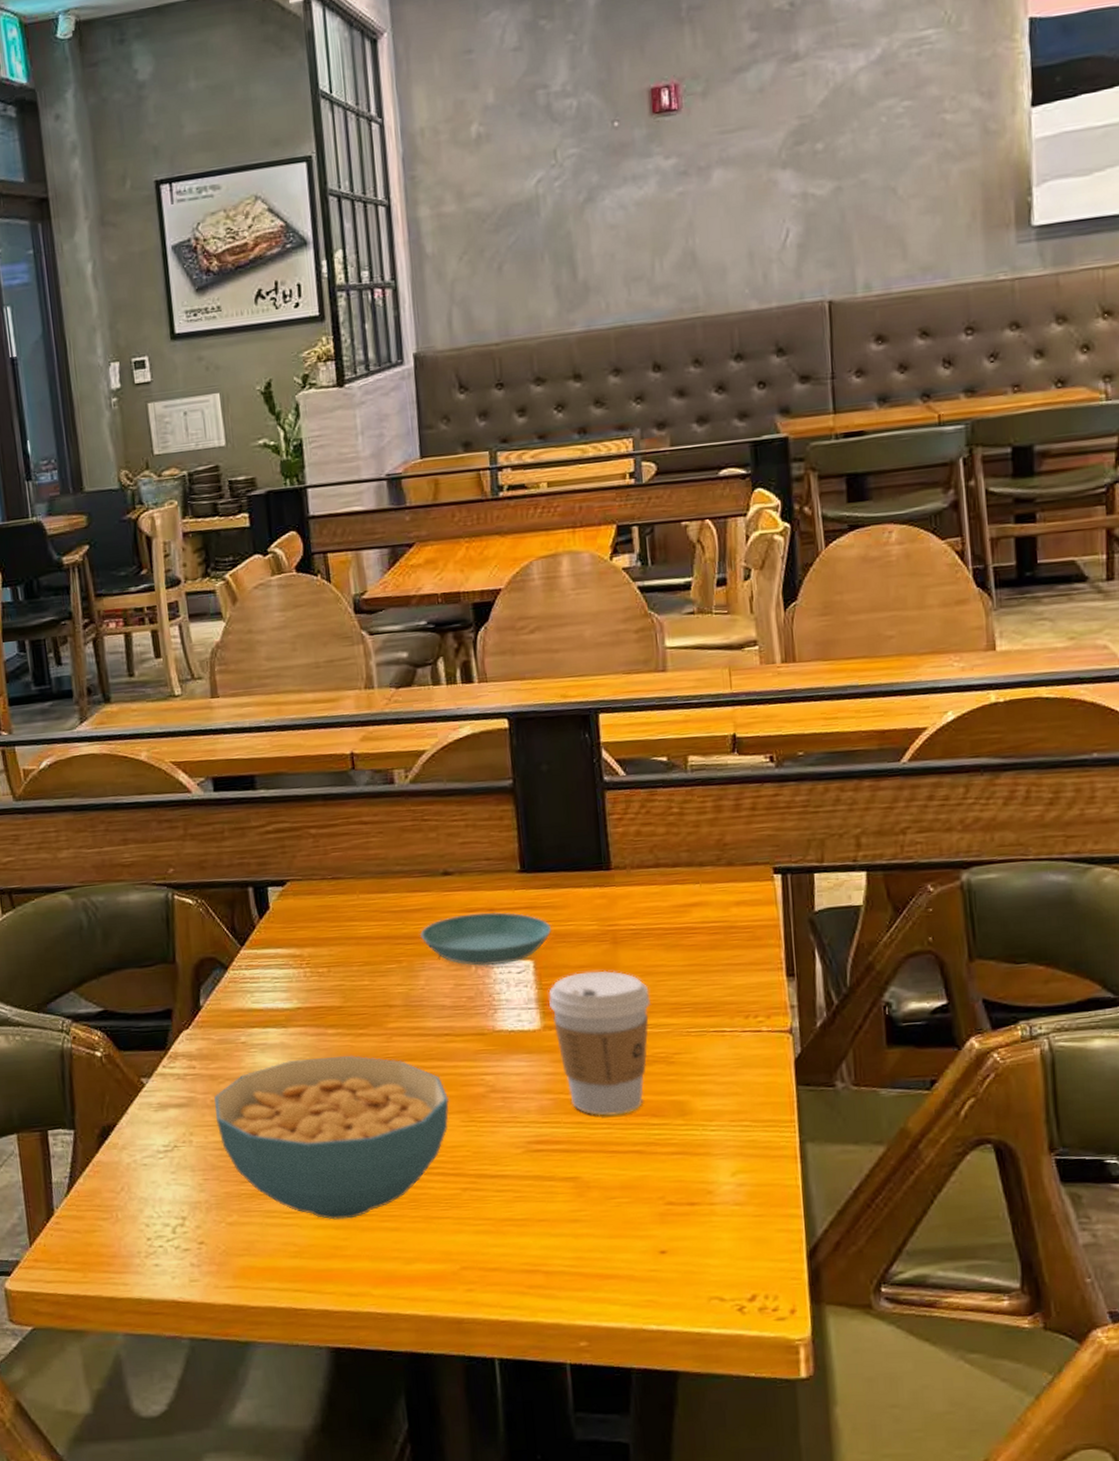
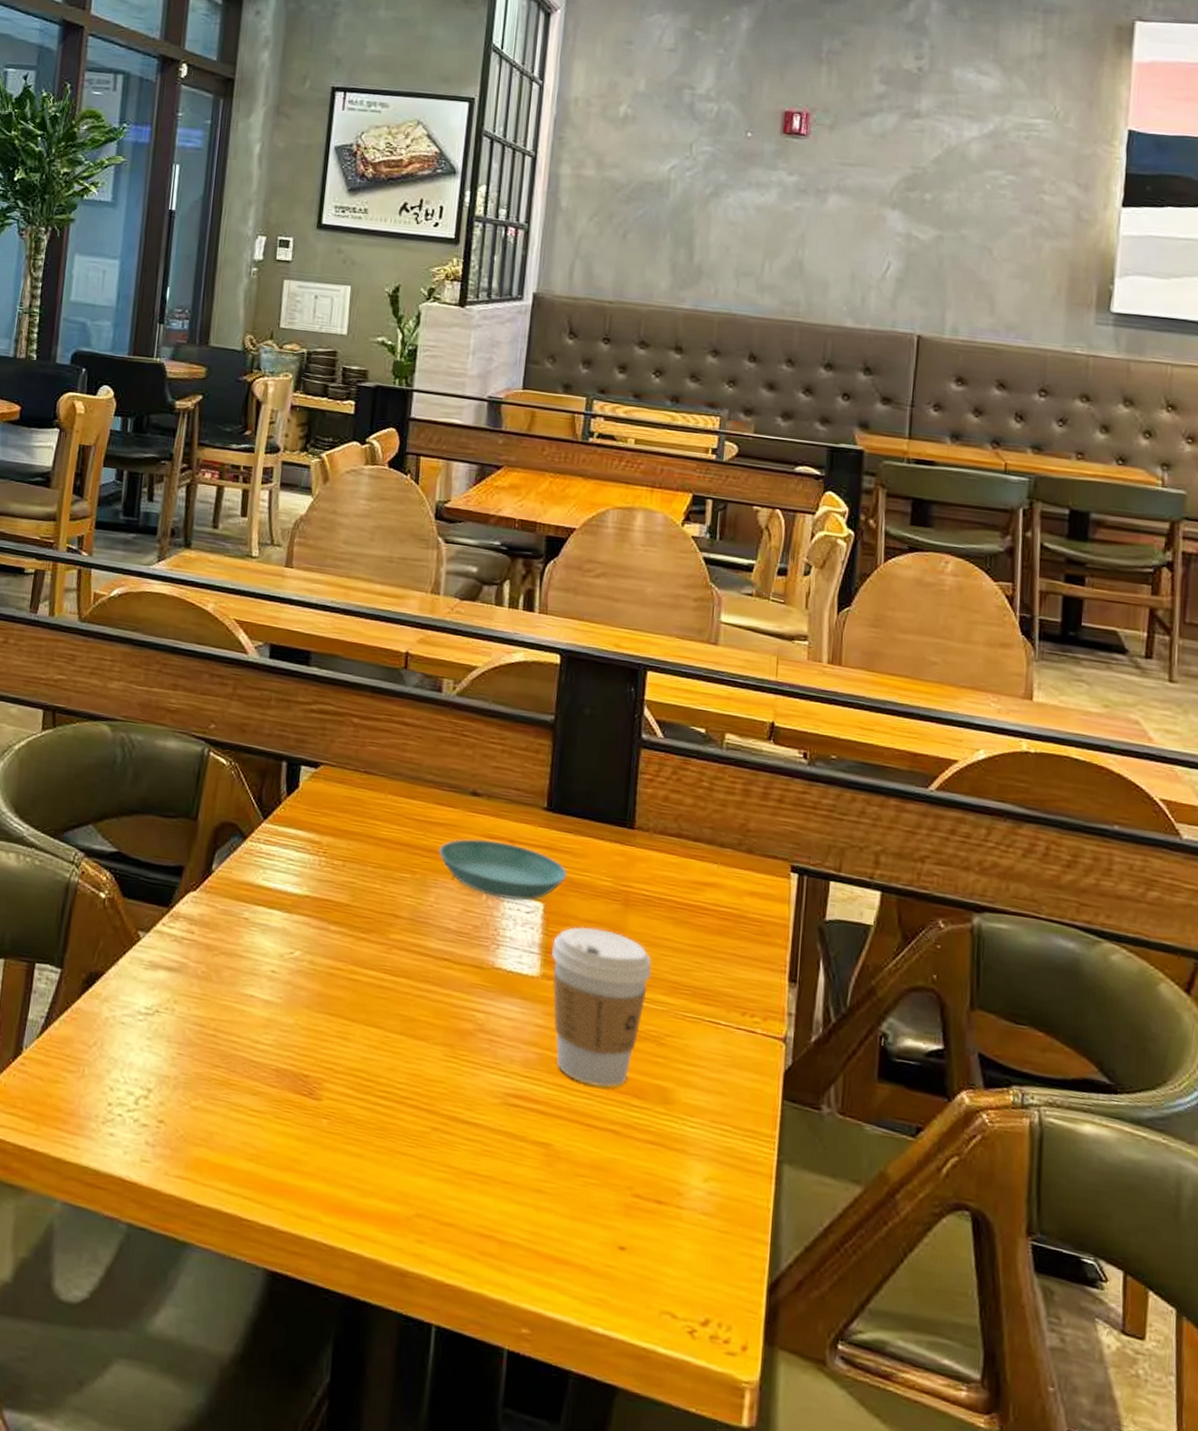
cereal bowl: present [214,1055,450,1220] -> none [202,948,437,1133]

